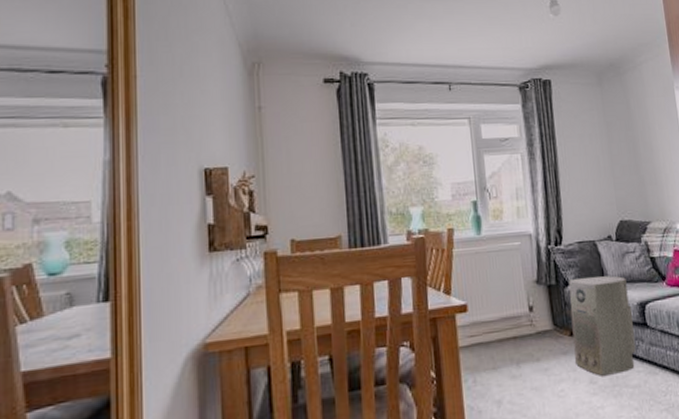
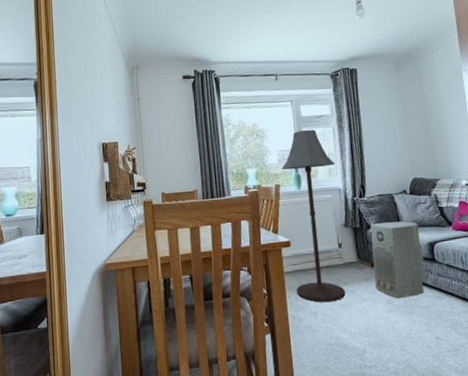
floor lamp: none [456,155,538,386] -> present [282,129,345,303]

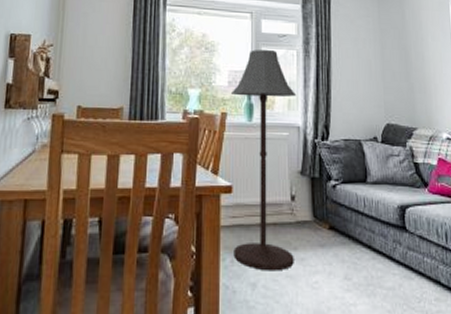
air purifier: present [370,221,426,298] -> none [331,174,393,273]

